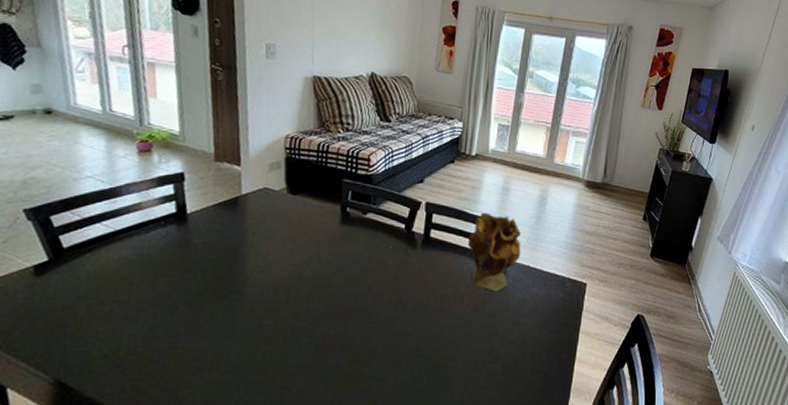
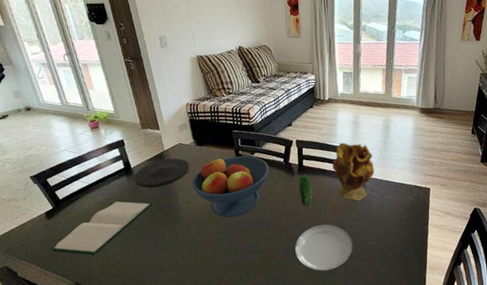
hardback book: none [29,259,208,337] -> present [52,200,153,255]
plate: none [187,207,273,245] -> present [134,158,189,188]
fruit bowl: none [271,213,384,298] -> present [192,156,269,218]
plate: none [400,249,480,386] -> present [295,174,353,272]

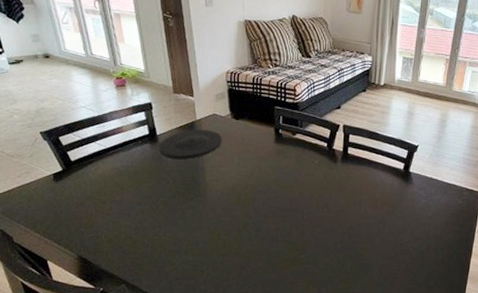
hardback book: present [52,200,153,255] -> none [56,169,176,226]
fruit bowl: present [192,156,269,218] -> none [223,135,310,201]
plate: present [295,174,353,272] -> none [328,163,392,271]
vase: present [332,142,375,201] -> none [379,133,425,198]

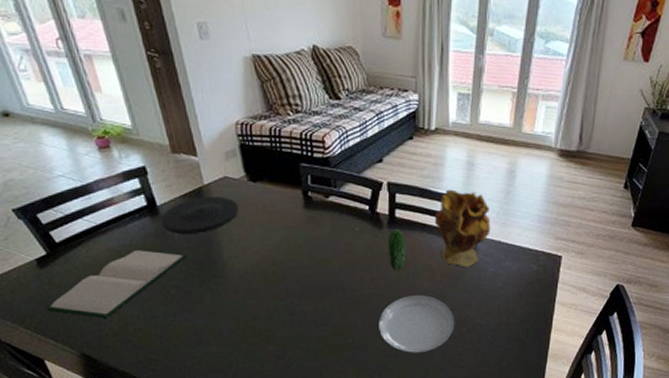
hardback book: none [56,169,176,226] -> present [47,249,187,318]
plate: none [328,163,392,271] -> present [379,228,455,354]
vase: none [379,133,425,198] -> present [434,189,491,267]

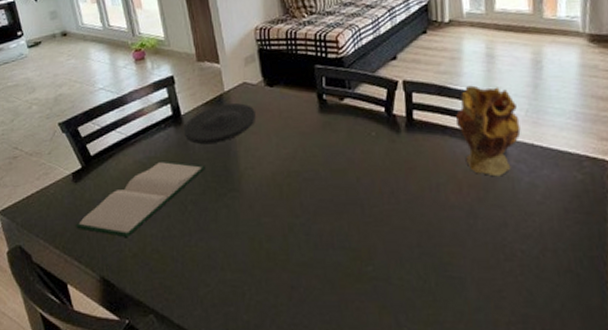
plate: present [379,228,455,354] -> none [401,132,490,288]

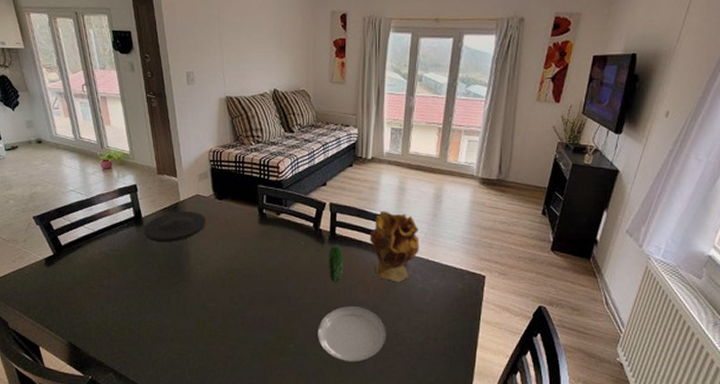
hardback book: present [76,160,206,237] -> none [48,253,161,312]
plate: none [401,132,490,288] -> present [318,244,386,363]

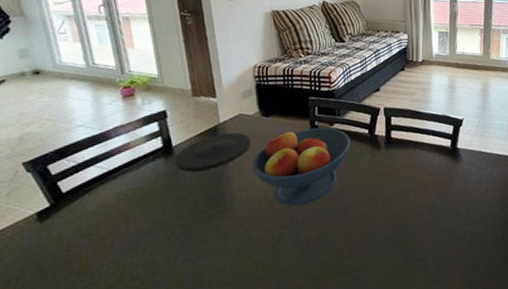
fruit bowl: none [207,215,296,286] -> present [252,127,351,206]
plate: present [318,244,386,363] -> none [378,148,447,269]
vase: present [369,211,419,282] -> none [424,109,472,178]

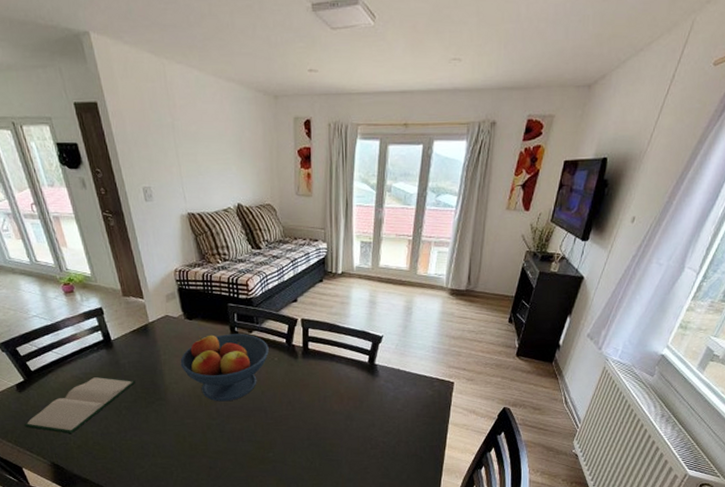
hardback book: none [38,190,196,270] -> present [24,376,136,433]
plate: present [174,132,250,172] -> none [114,332,178,363]

